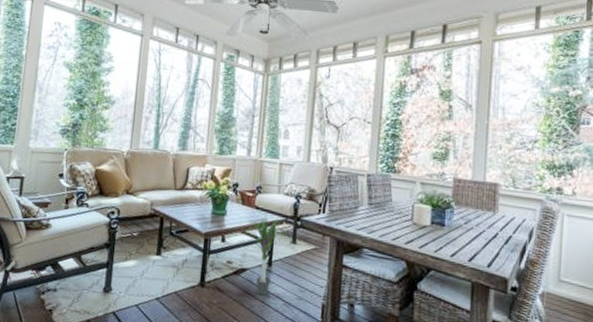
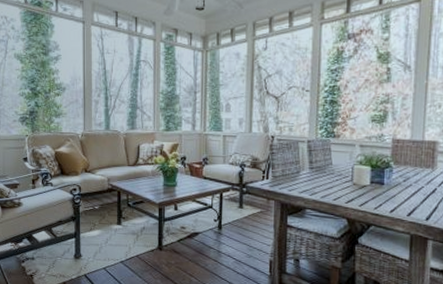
potted plant: present [242,213,291,295] -> none [193,182,238,255]

